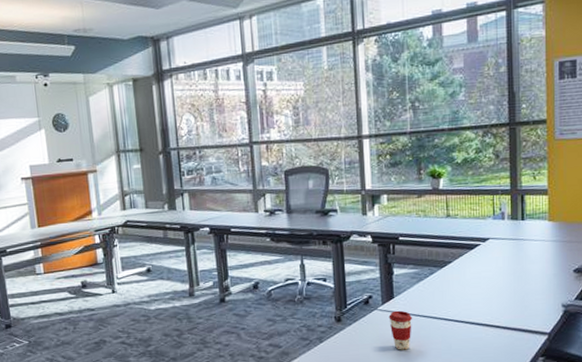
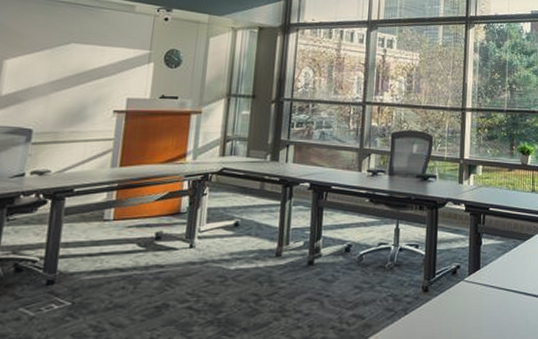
coffee cup: present [388,310,412,350] -> none [473,282,495,325]

